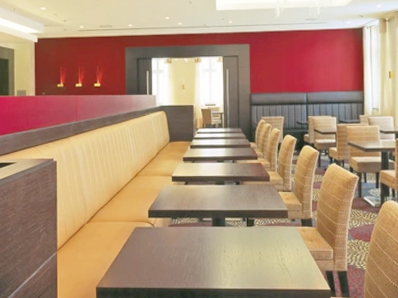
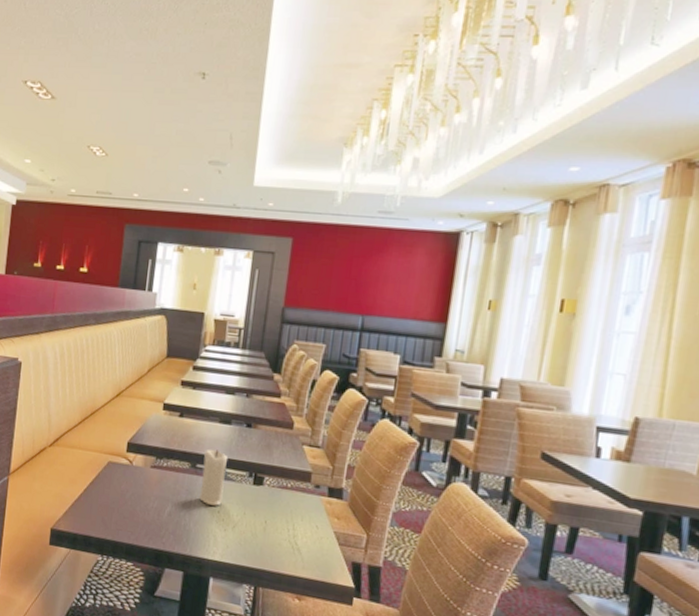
candle: none [208,205,226,247] -> present [199,449,229,506]

